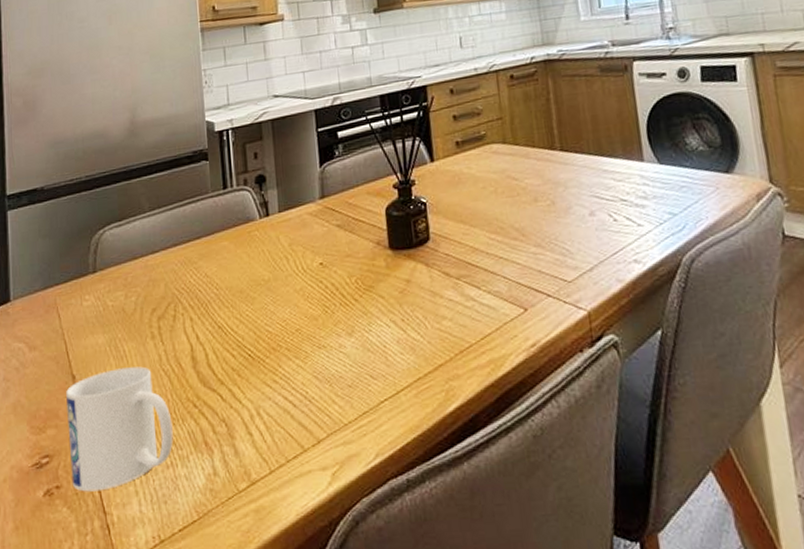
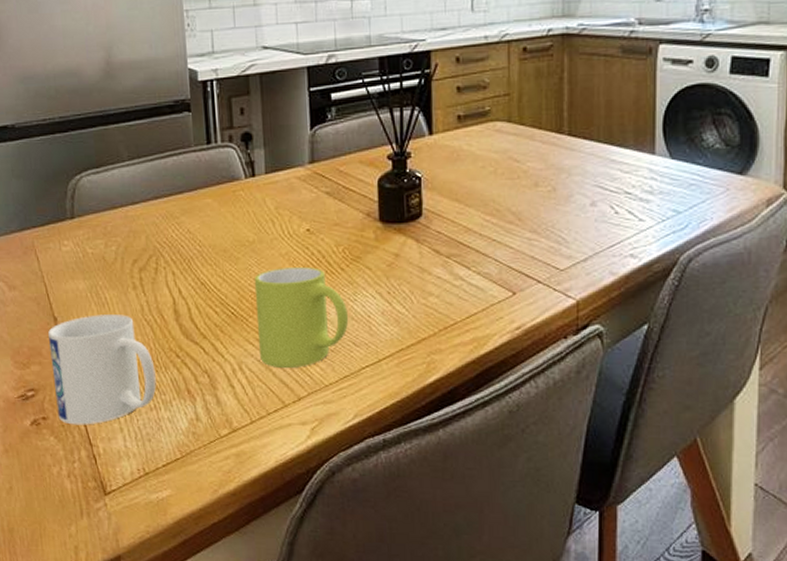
mug: none [270,301,365,410] -> present [254,267,349,369]

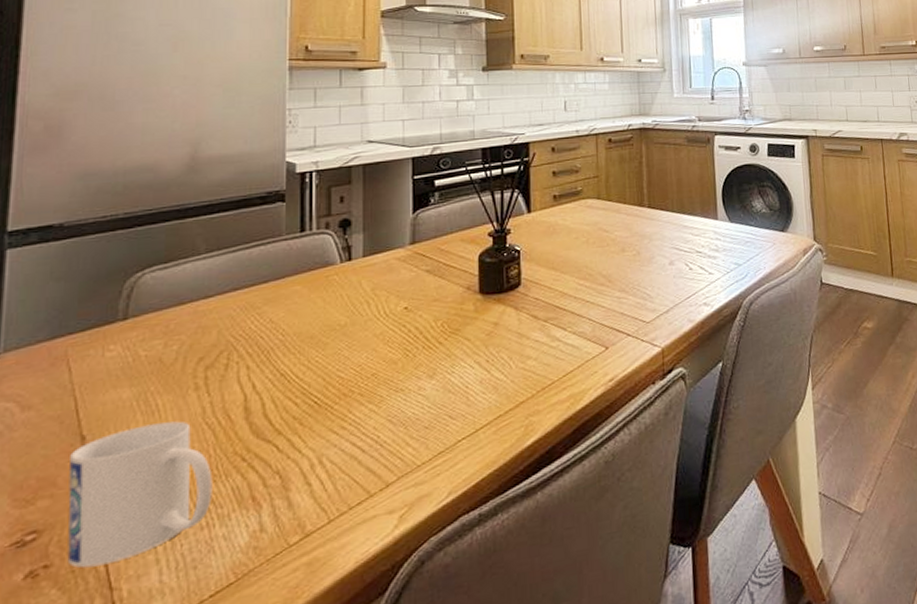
mug: present [254,267,349,369] -> none [343,344,446,456]

